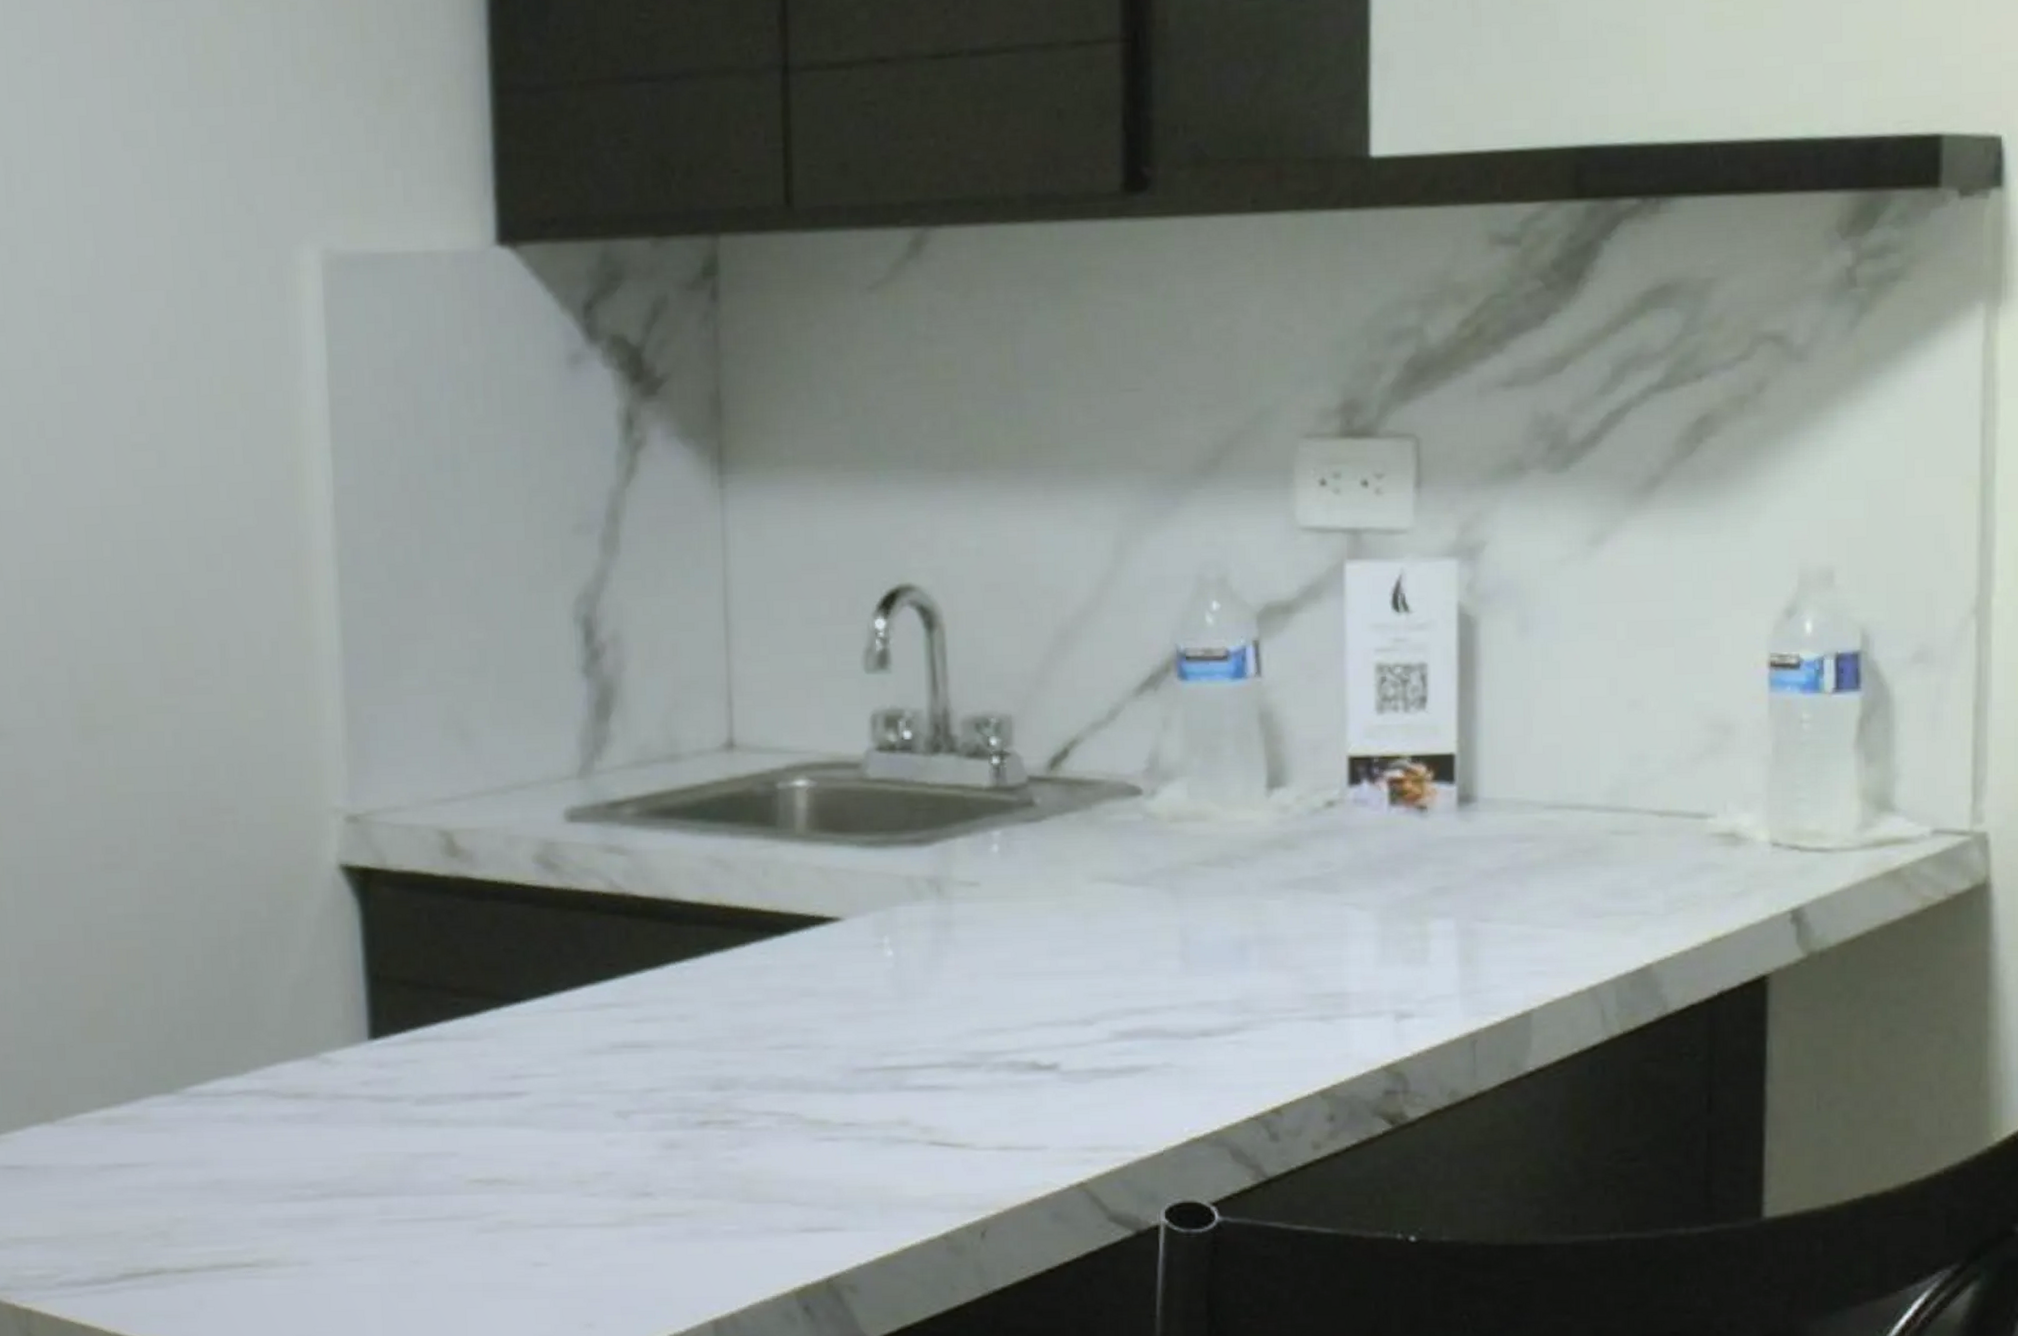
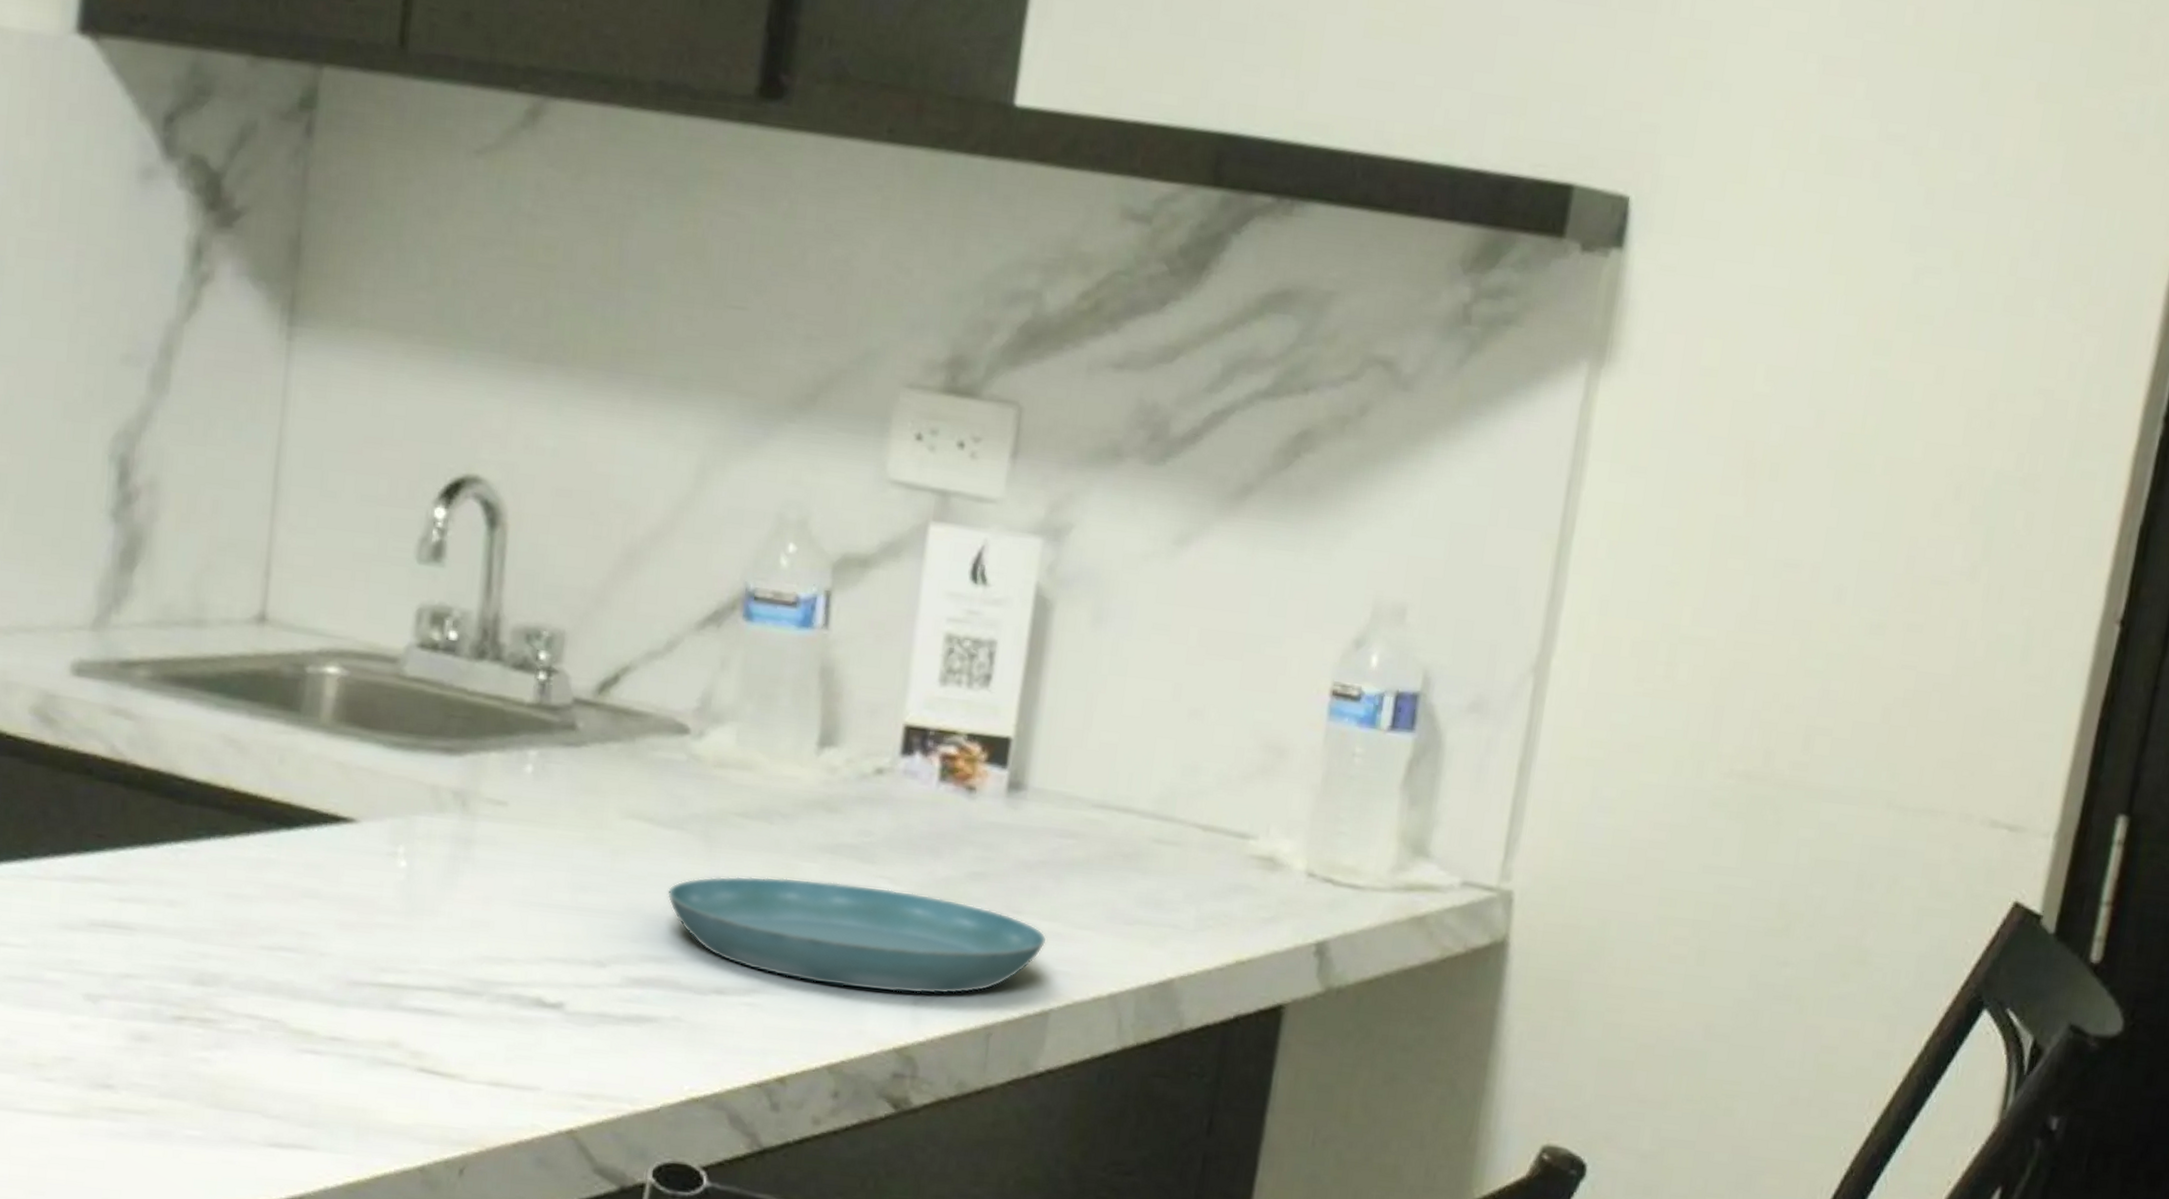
saucer: none [1141,914,1518,1014] -> present [667,876,1046,994]

